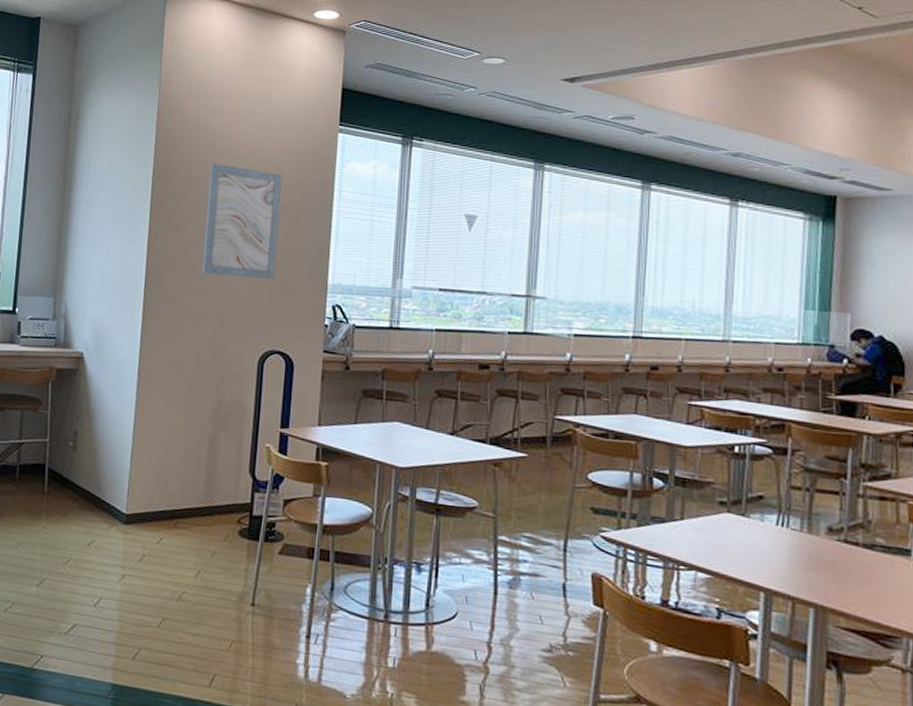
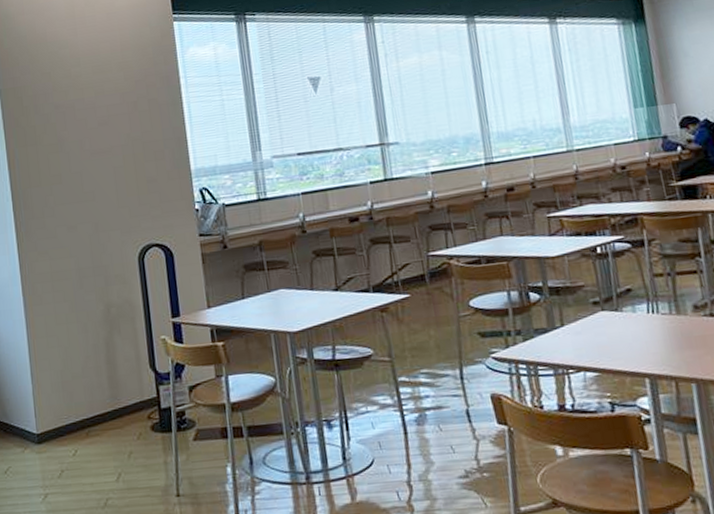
wall art: present [202,163,282,280] -> none [55,71,139,183]

